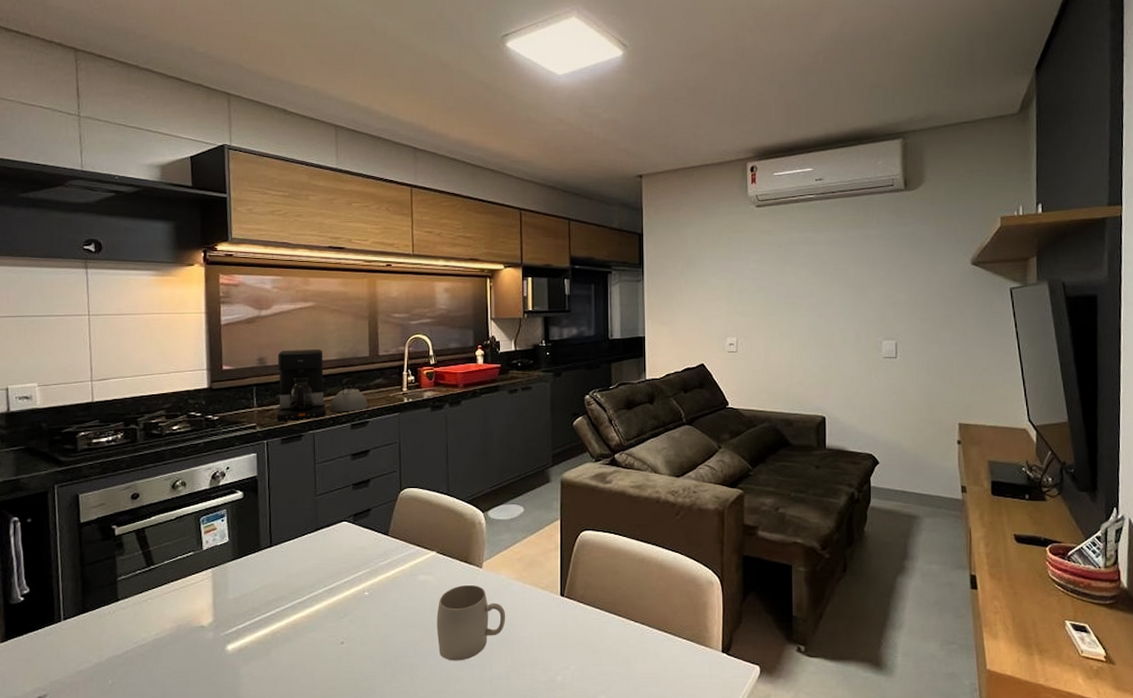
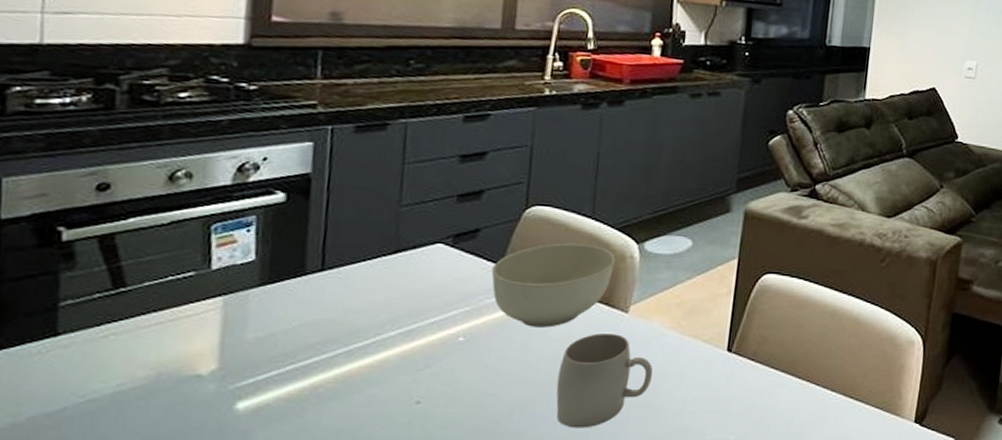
coffee maker: present [276,350,326,421] -> none [350,5,433,103]
kettle: present [329,377,368,412] -> none [433,53,493,100]
bowl: none [381,515,469,582] -> present [491,243,617,328]

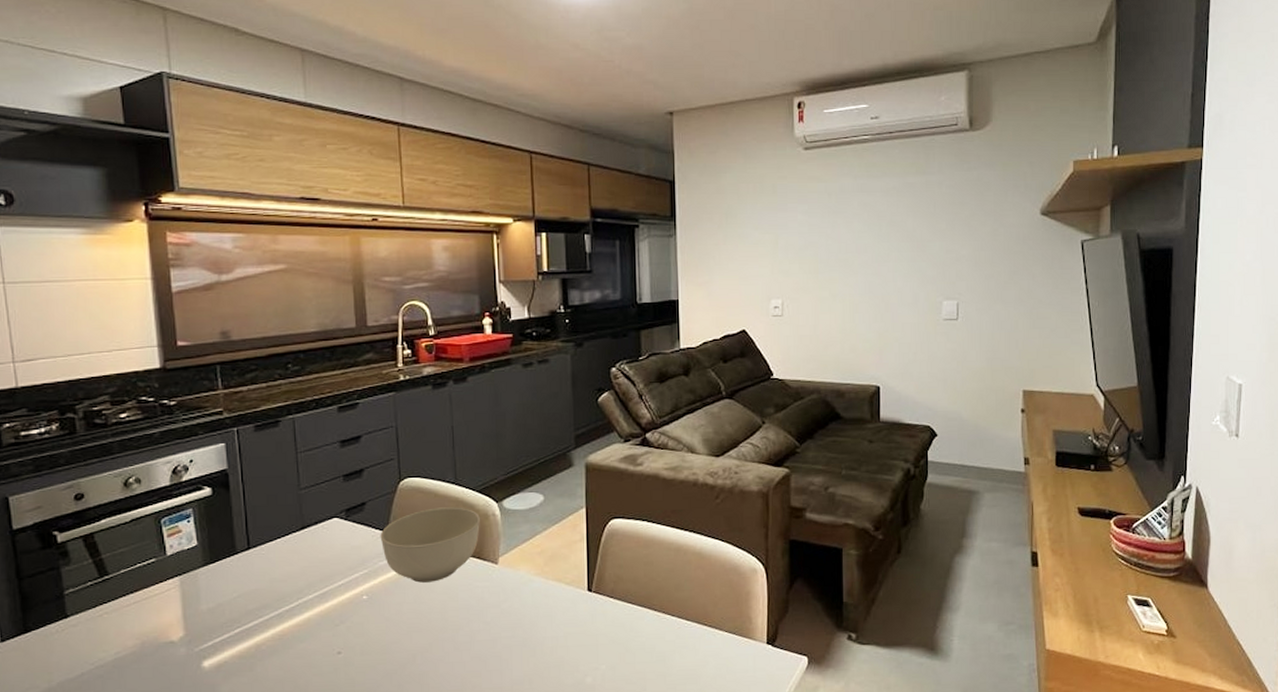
mug: present [556,332,653,428] -> none [447,582,527,667]

